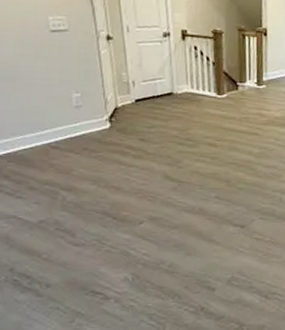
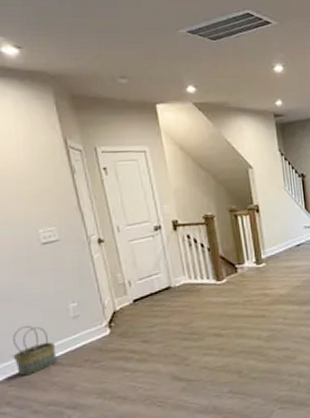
basket: none [13,107,58,154] -> present [13,325,59,376]

